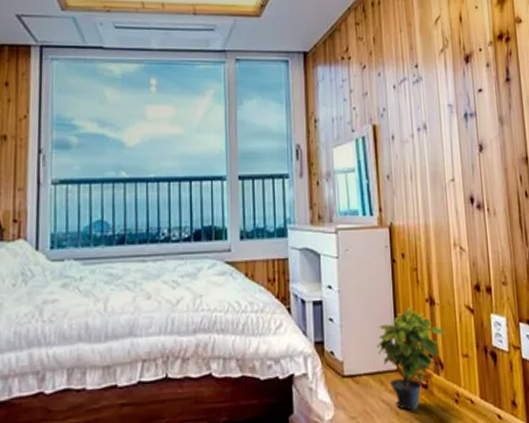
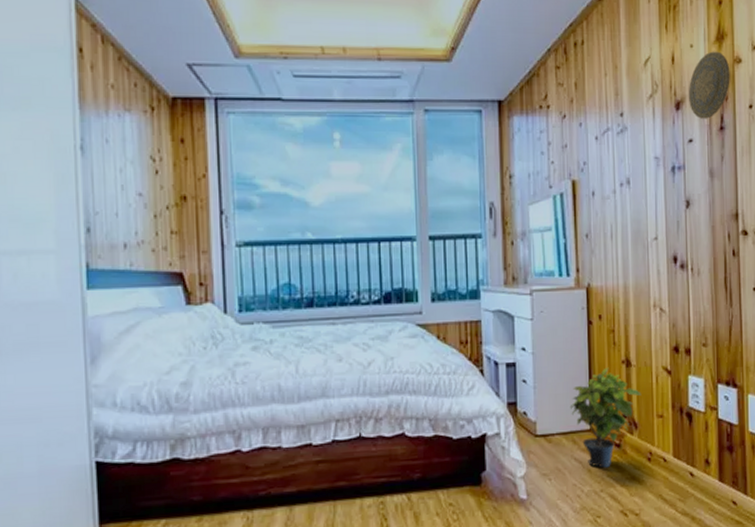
decorative plate: none [476,12,513,71] -> present [689,51,730,119]

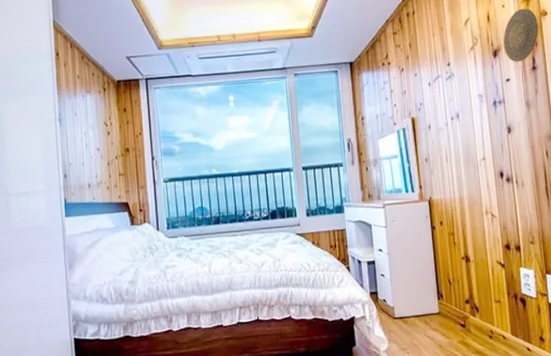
potted plant: present [570,367,642,468] -> none [421,263,480,344]

